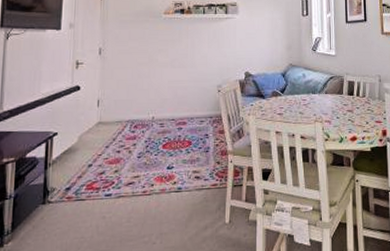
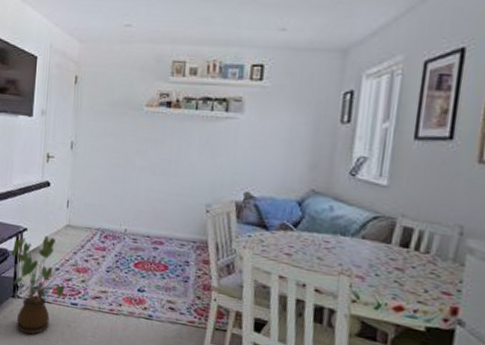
house plant: none [41,136,114,238] -> present [11,235,81,335]

